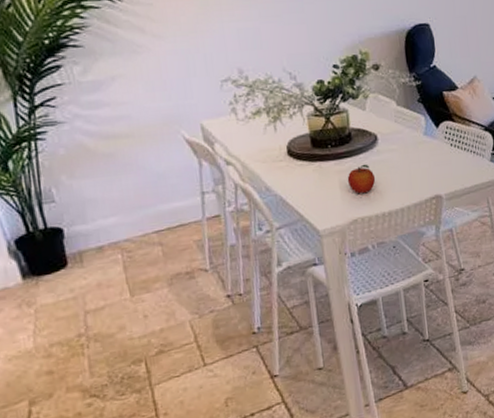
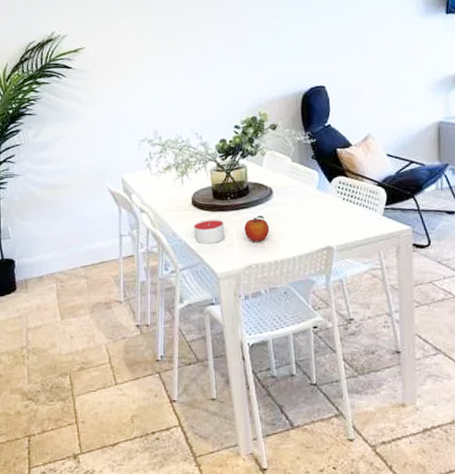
candle: none [290,169,327,199] -> present [194,218,226,244]

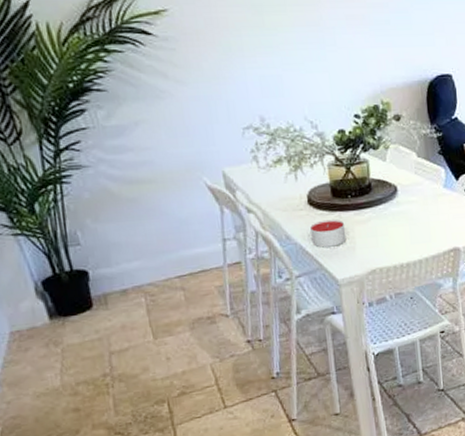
fruit: present [244,215,270,242] -> none [366,215,395,245]

